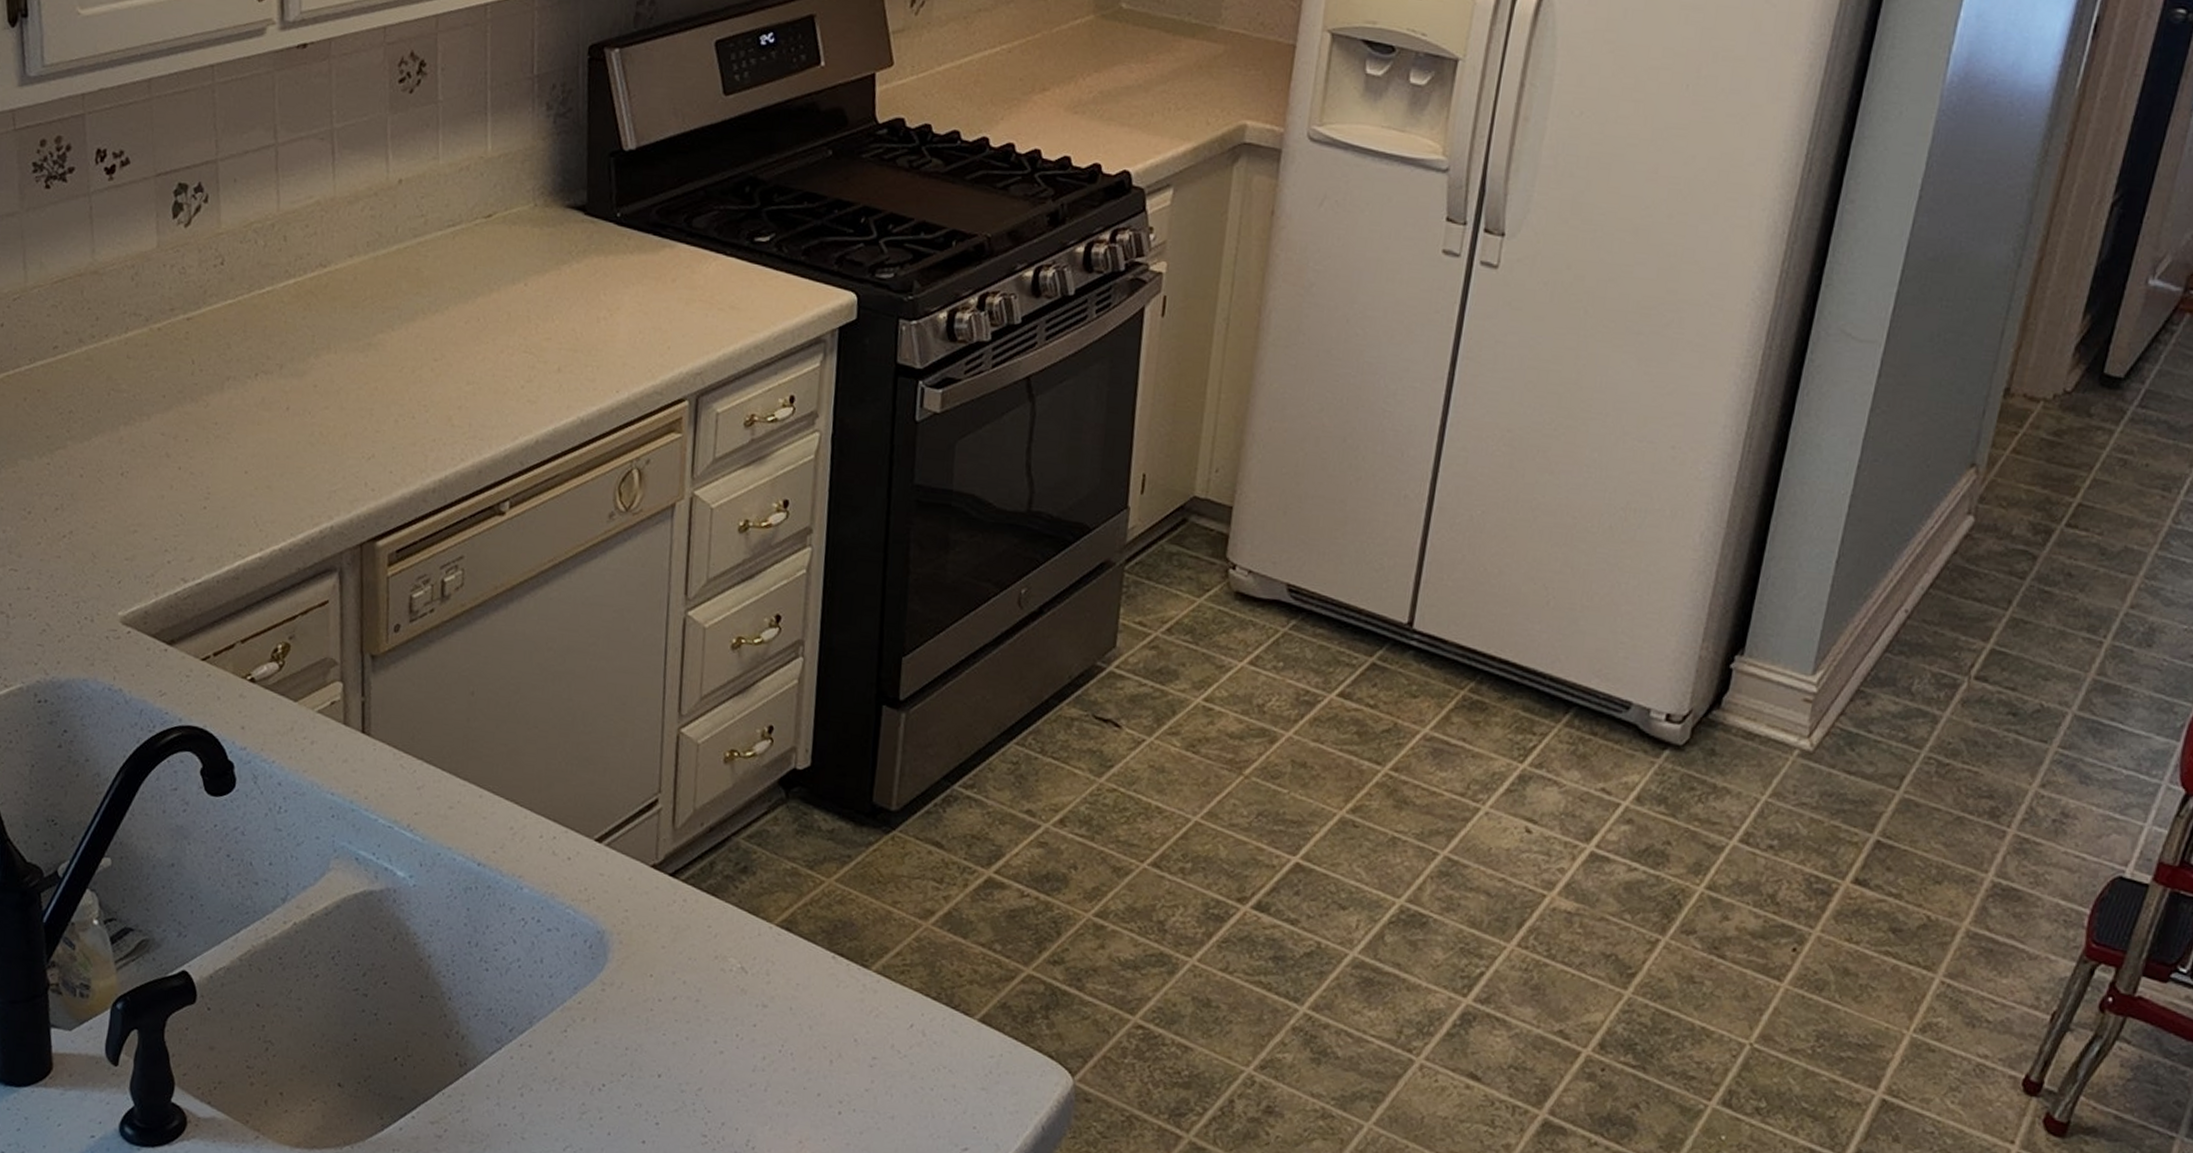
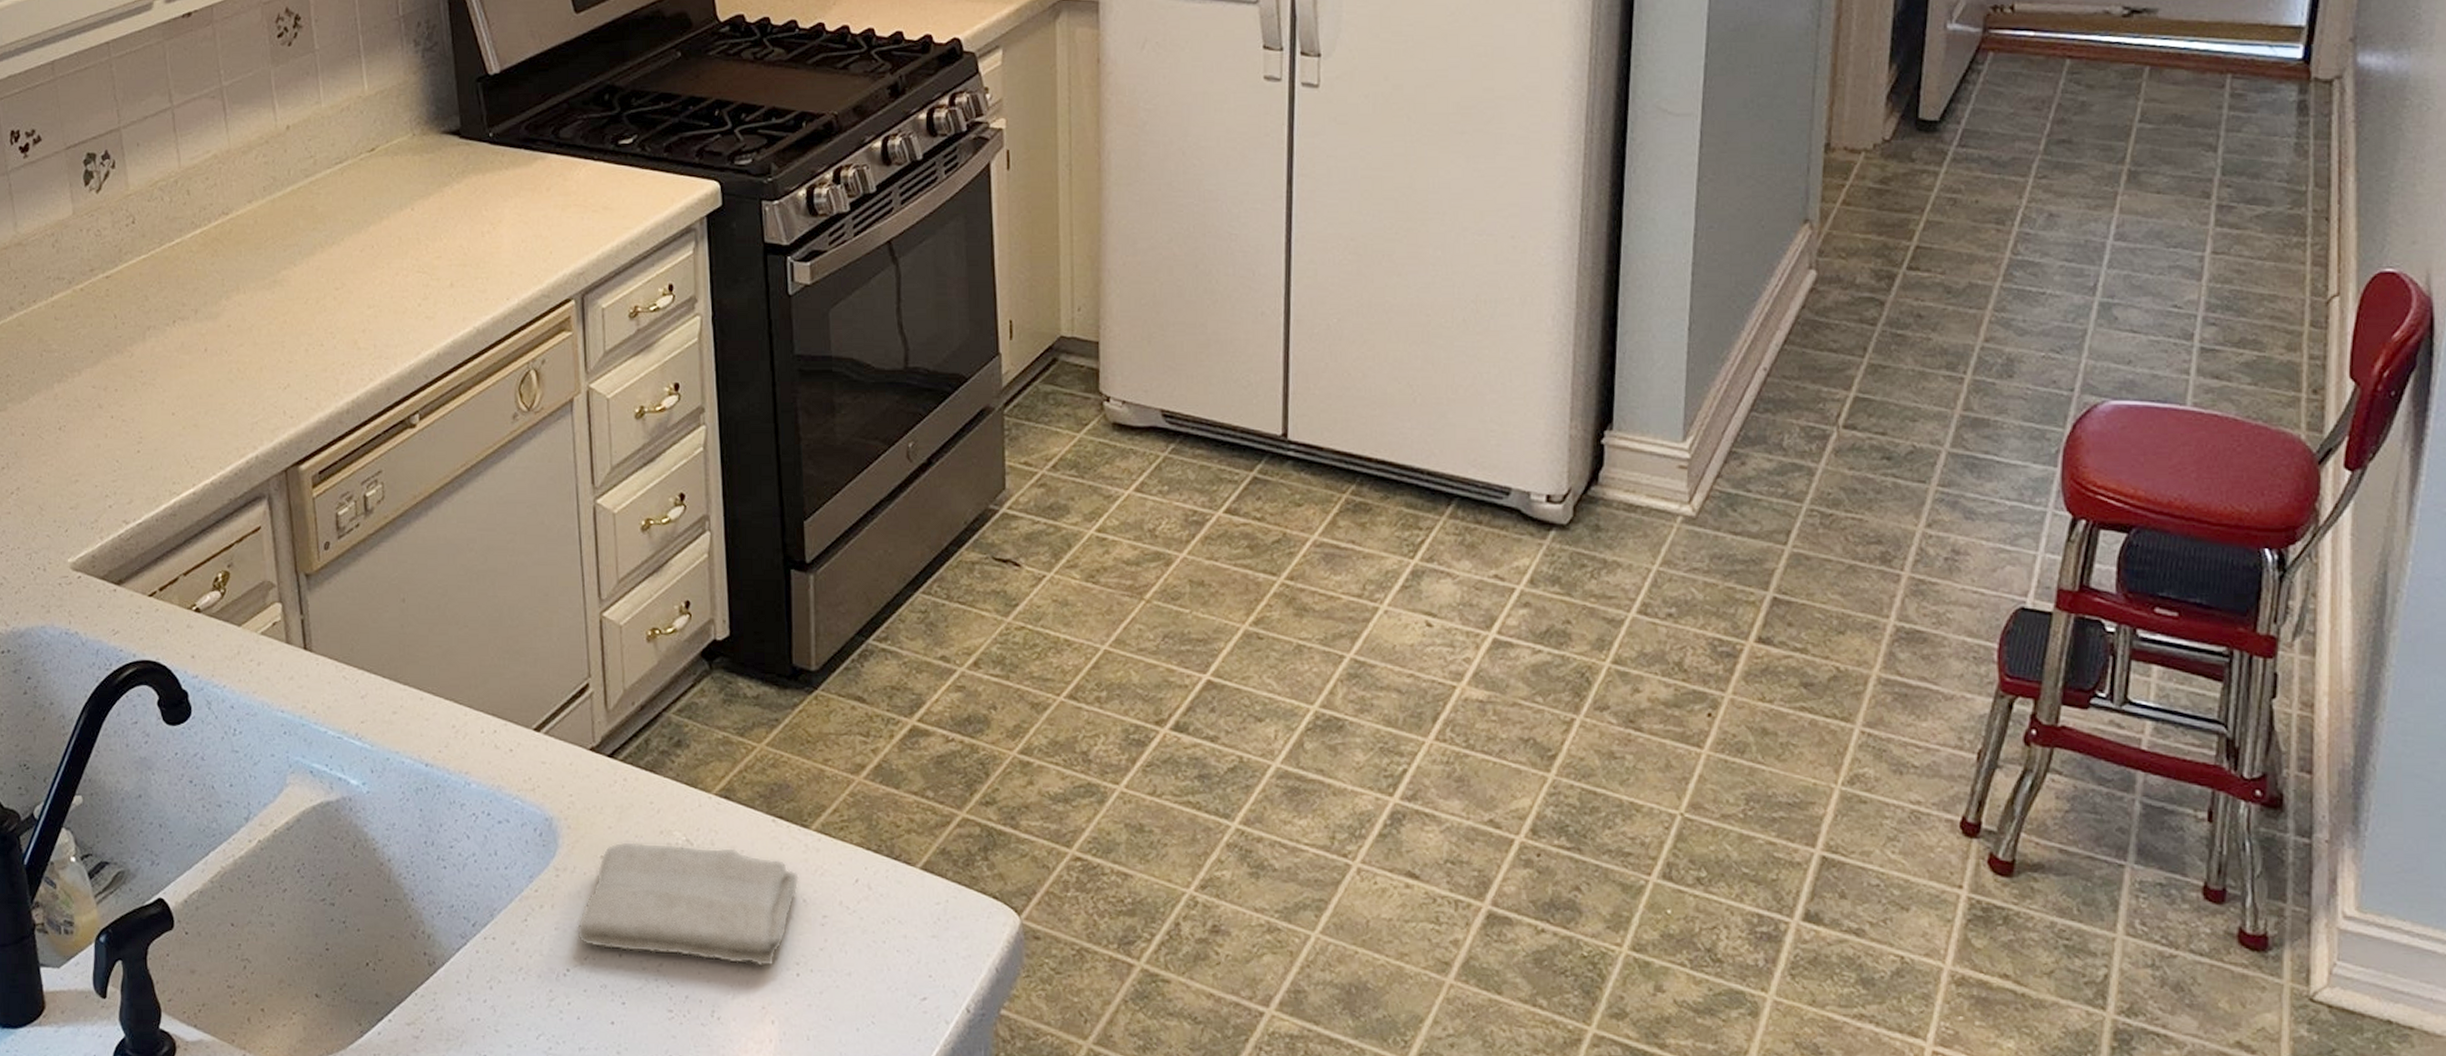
washcloth: none [616,962,853,1102] -> present [576,841,799,967]

